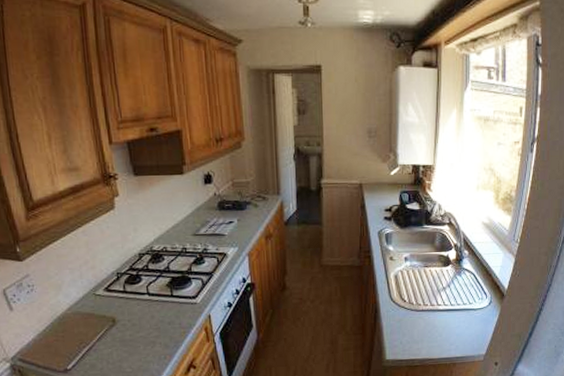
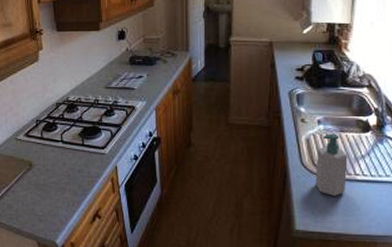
soap bottle: none [403,269,431,326] -> present [315,133,348,196]

